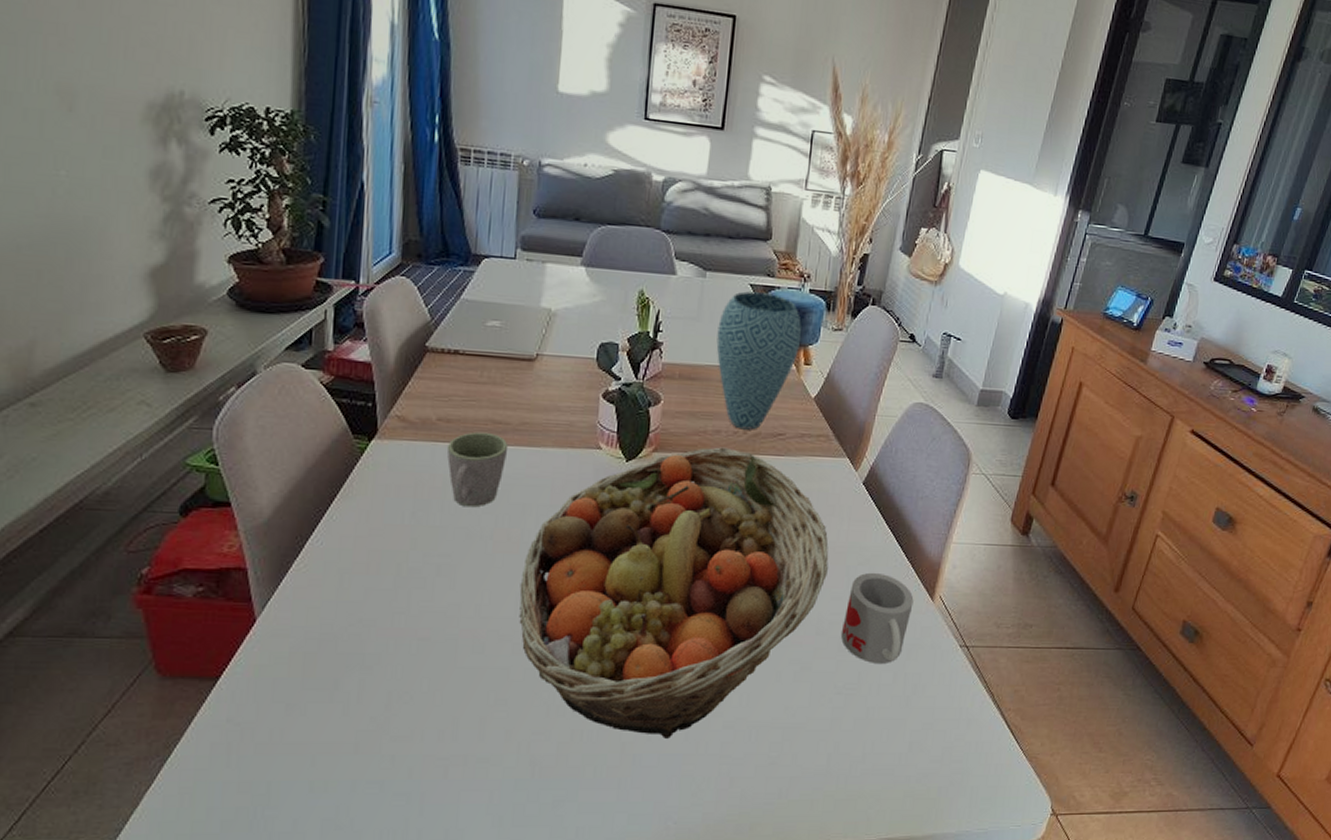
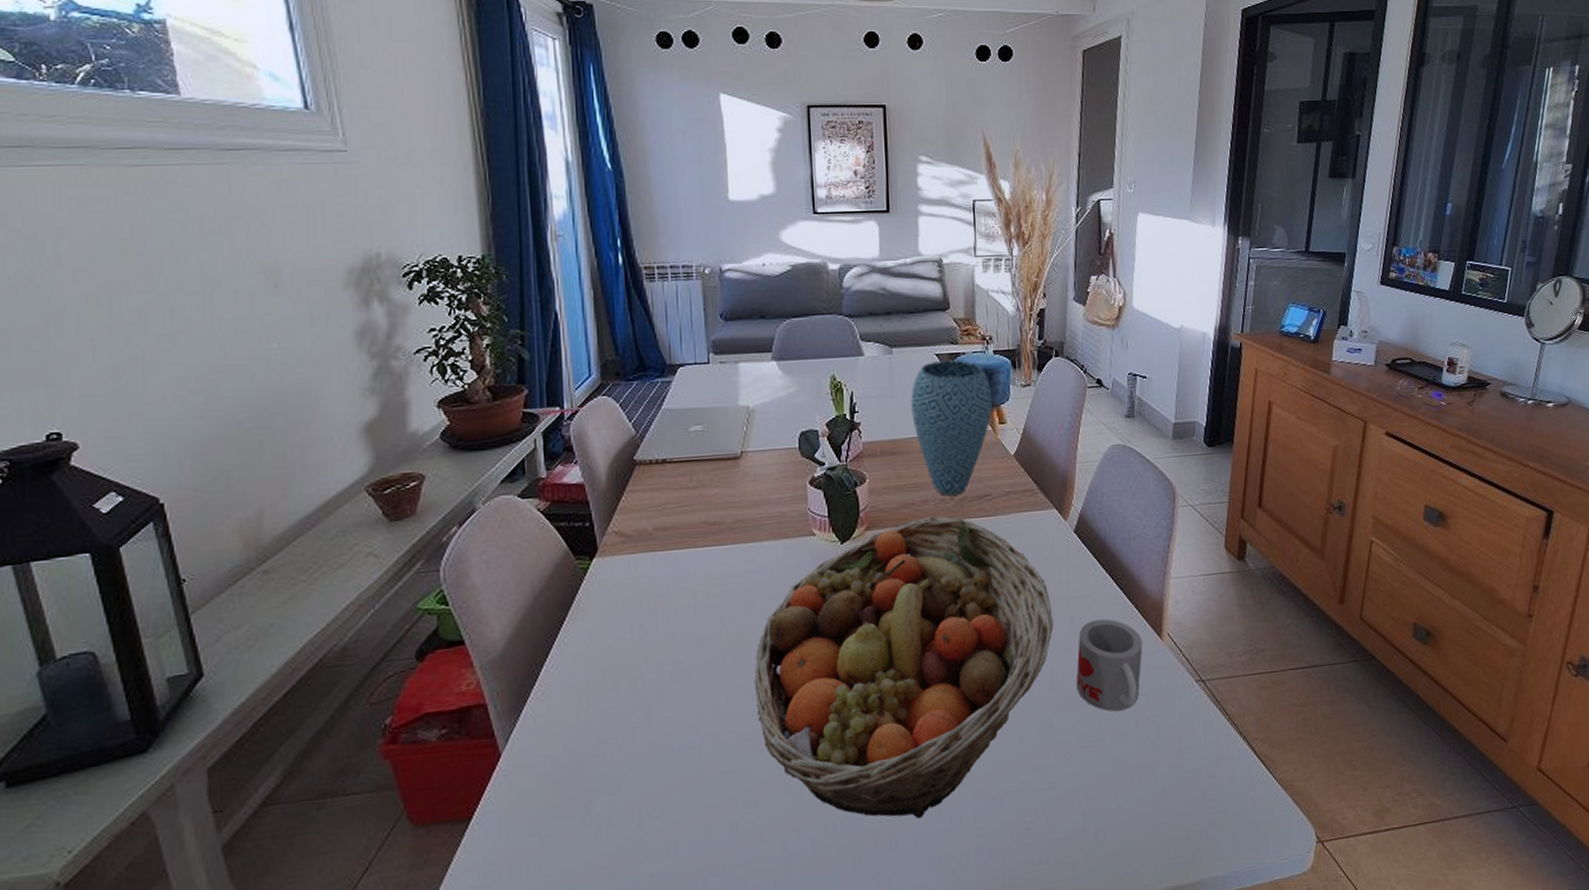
mug: present [446,431,509,508] -> none [666,534,726,612]

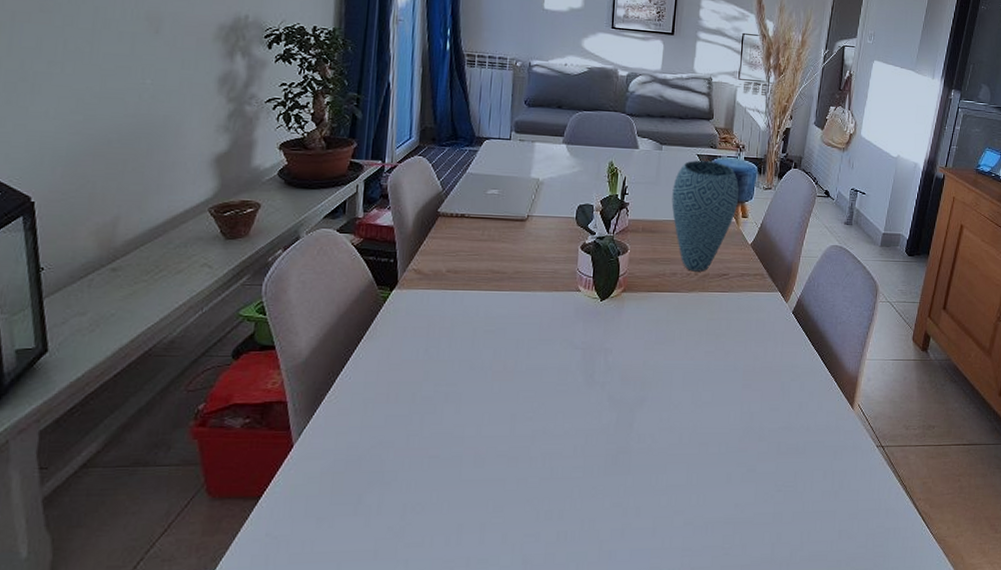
fruit basket: present [754,516,1053,818] -> none [513,286,767,536]
mug: present [1076,618,1143,712] -> none [779,386,837,465]

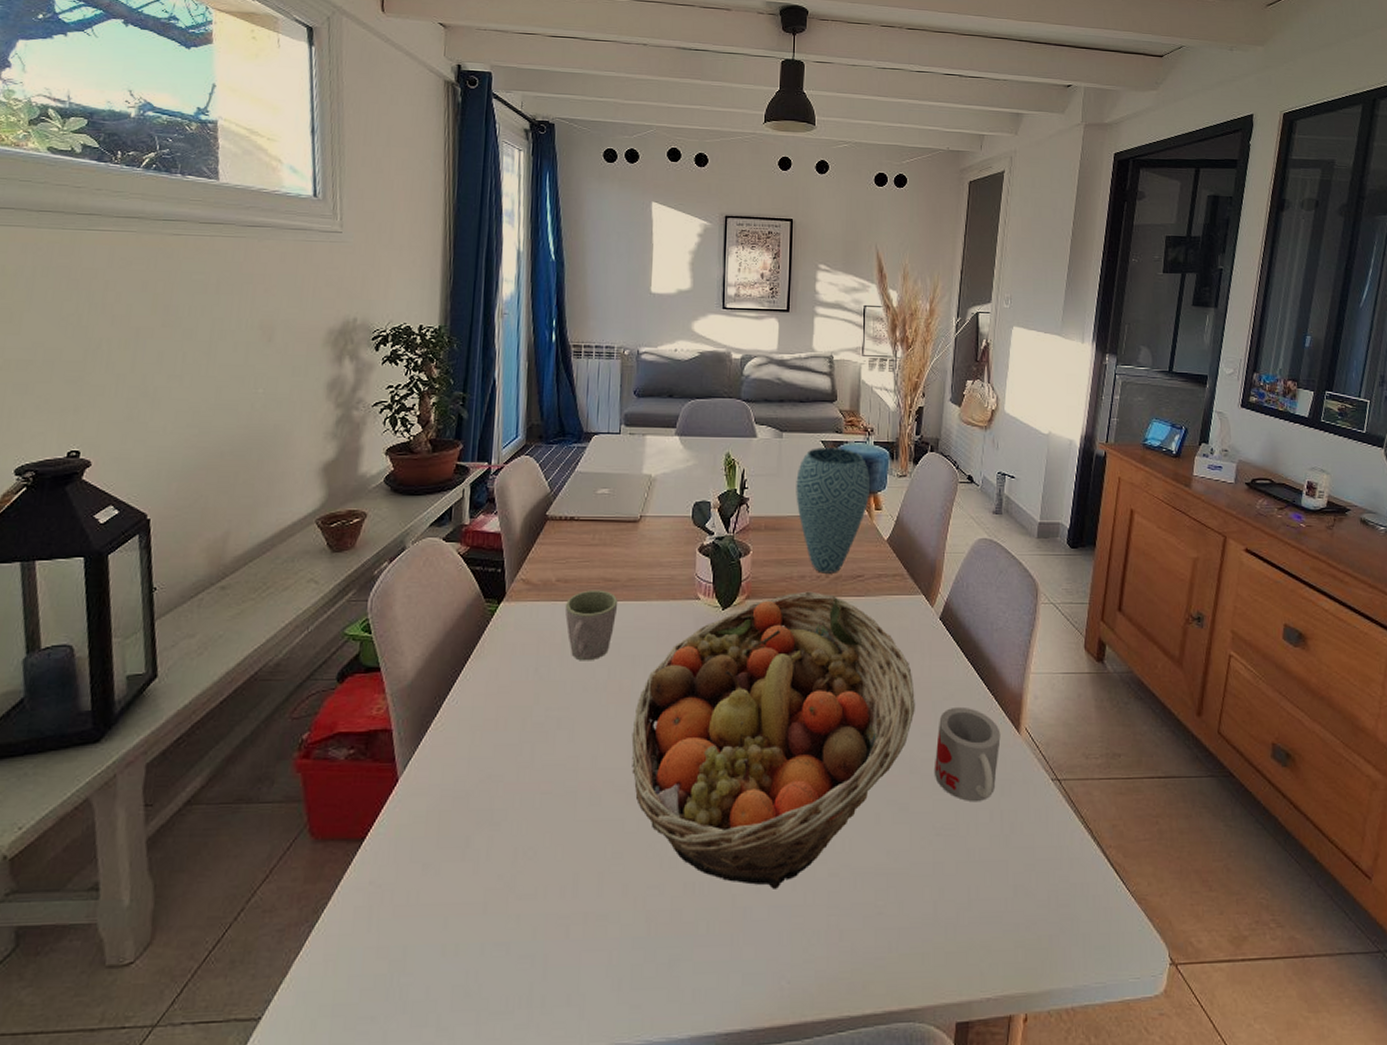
mug: none [454,280,505,343] -> present [564,589,618,661]
fruit basket: none [513,286,767,536] -> present [631,591,915,889]
mug: none [779,386,837,465] -> present [934,706,1001,802]

